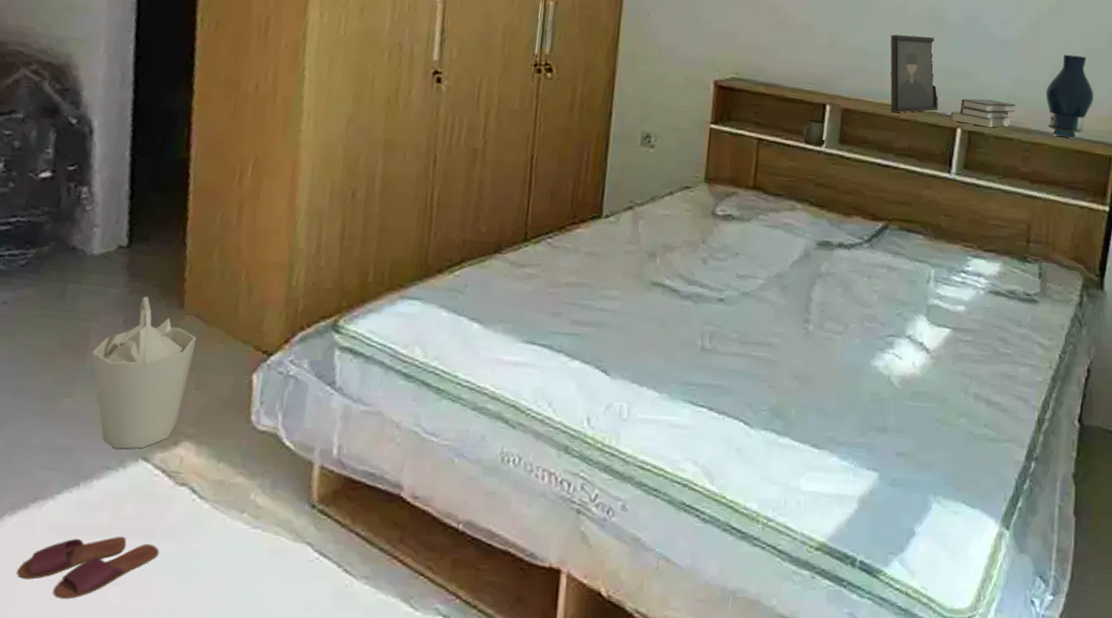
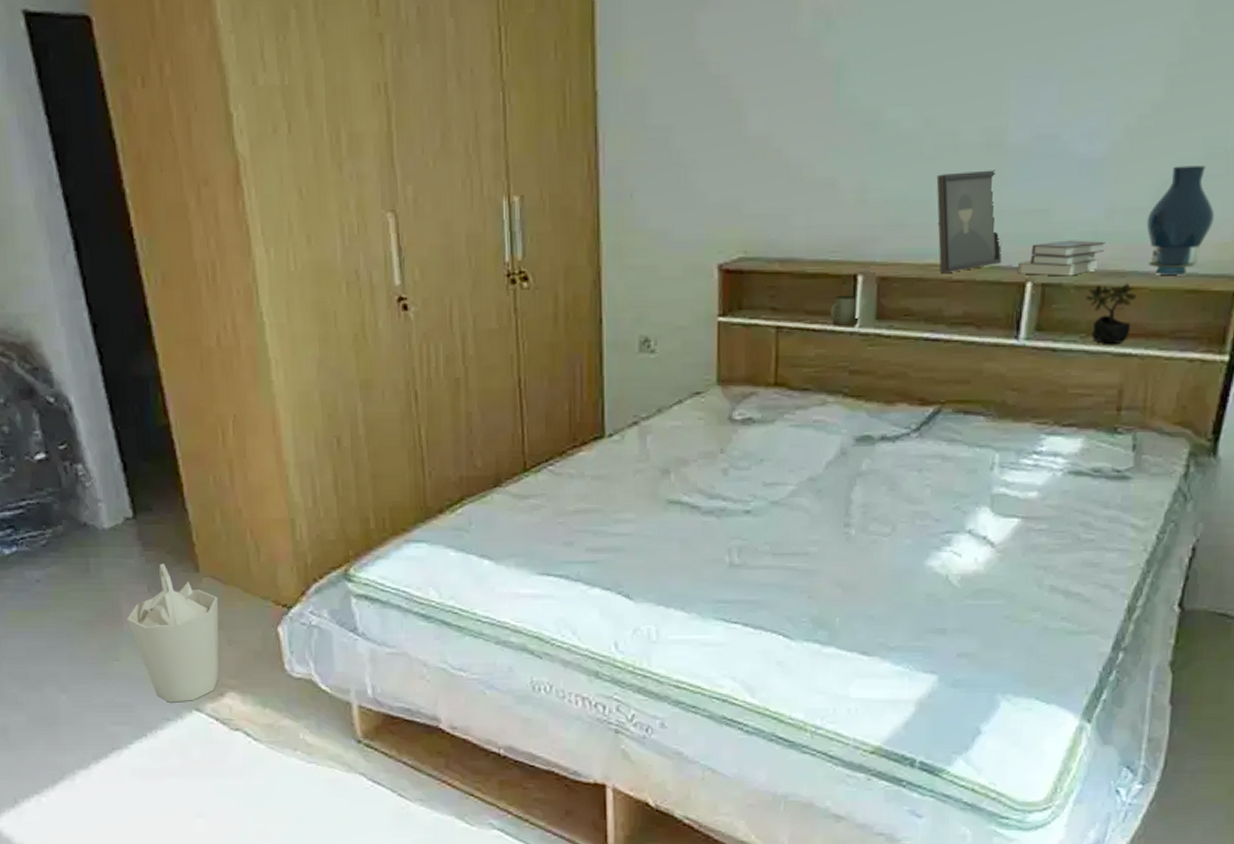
slippers: present [17,536,160,599] -> none [114,776,230,829]
succulent plant: none [1001,137,1039,187] -> present [1085,283,1136,344]

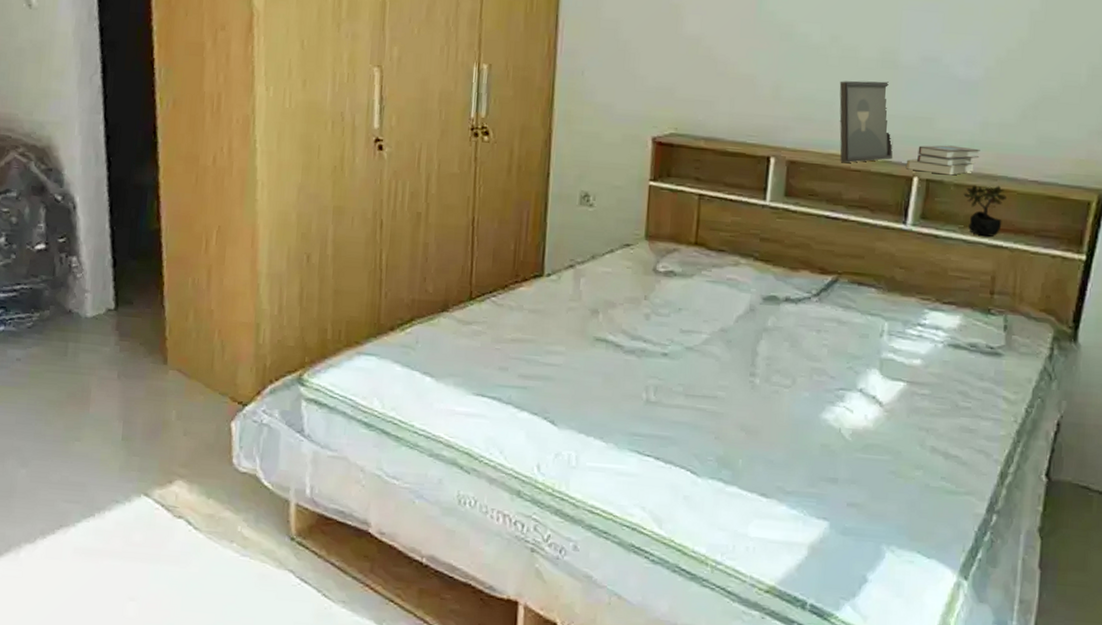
trash bin: present [127,563,220,703] -> none [94,353,181,486]
mug: present [830,295,859,327] -> none [746,172,771,201]
vase: present [1146,165,1214,275] -> none [1014,93,1071,183]

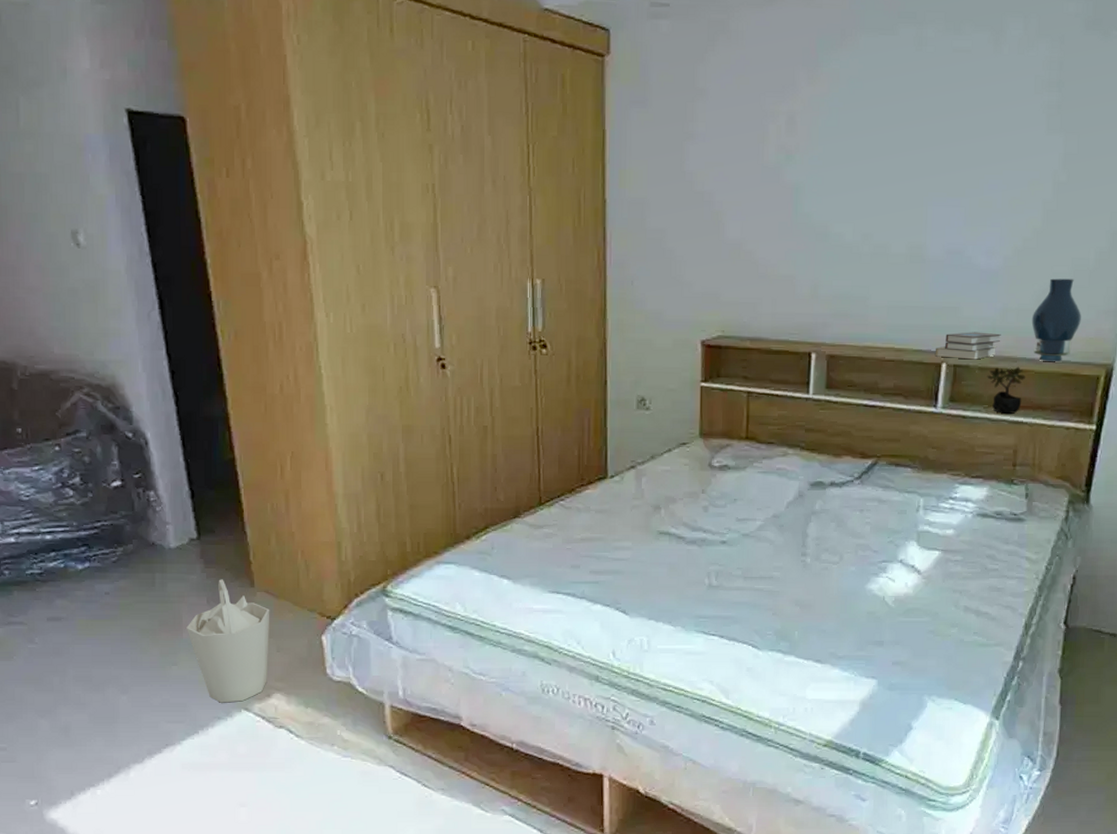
trash bin: none [94,353,181,486] -> present [186,579,270,703]
picture frame: present [839,80,893,163] -> none [872,275,923,354]
vase: none [1014,93,1071,183] -> present [1031,278,1081,361]

